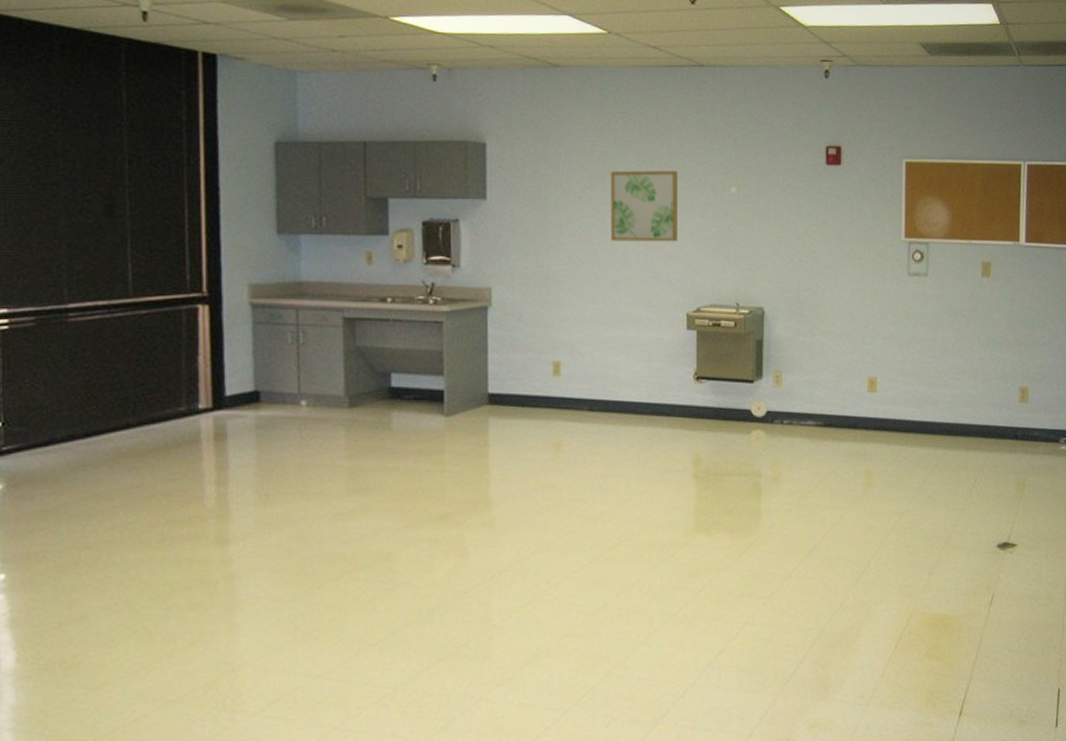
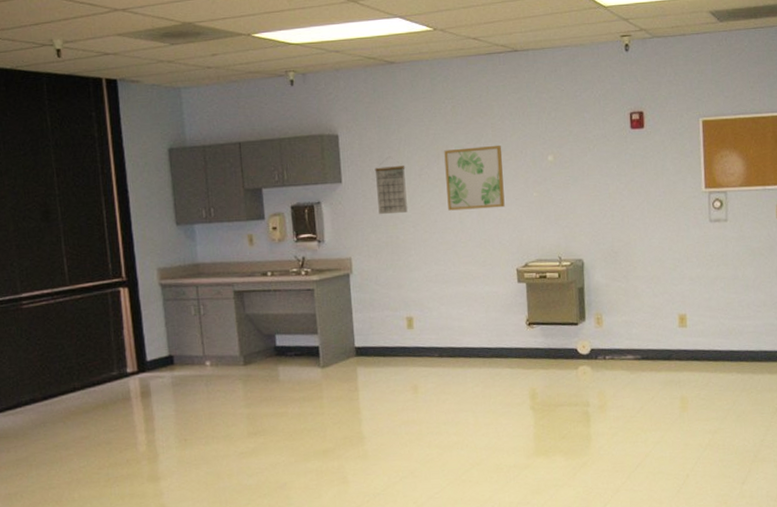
calendar: none [527,180,564,240] -> present [374,163,408,215]

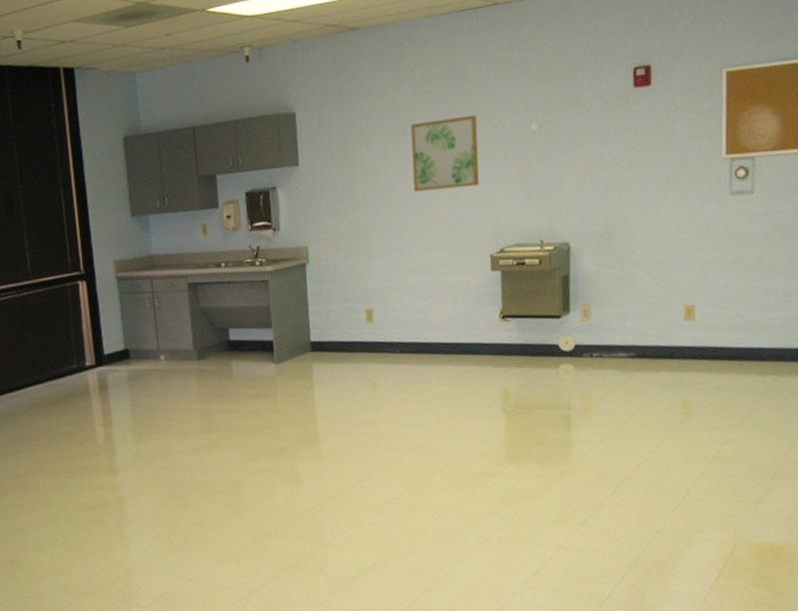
calendar: present [374,163,408,215] -> none [334,142,369,199]

